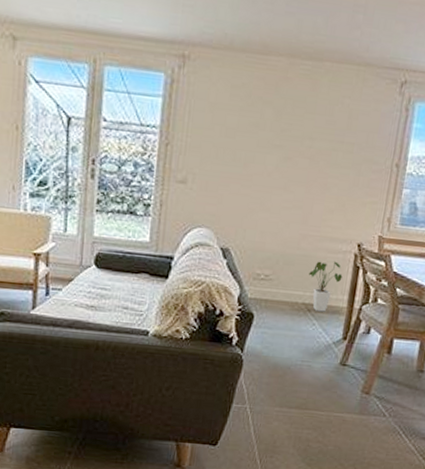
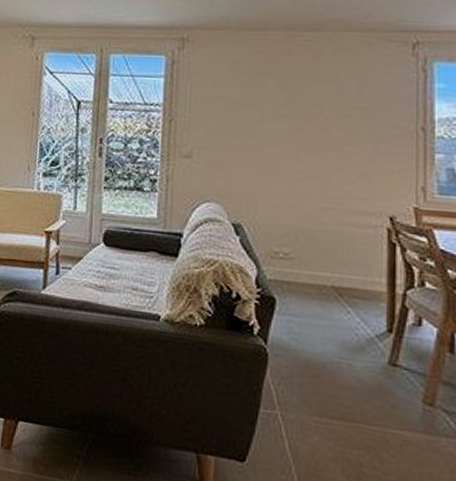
house plant: present [309,261,343,312] -> none [335,237,376,298]

